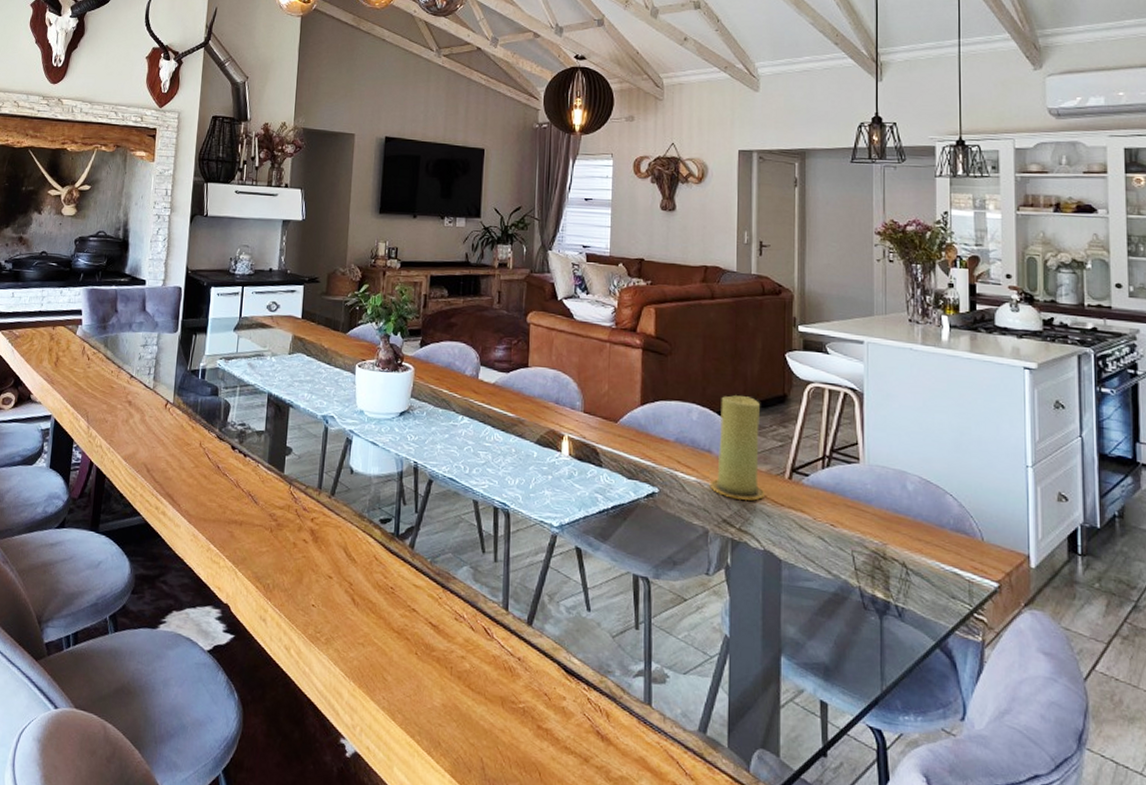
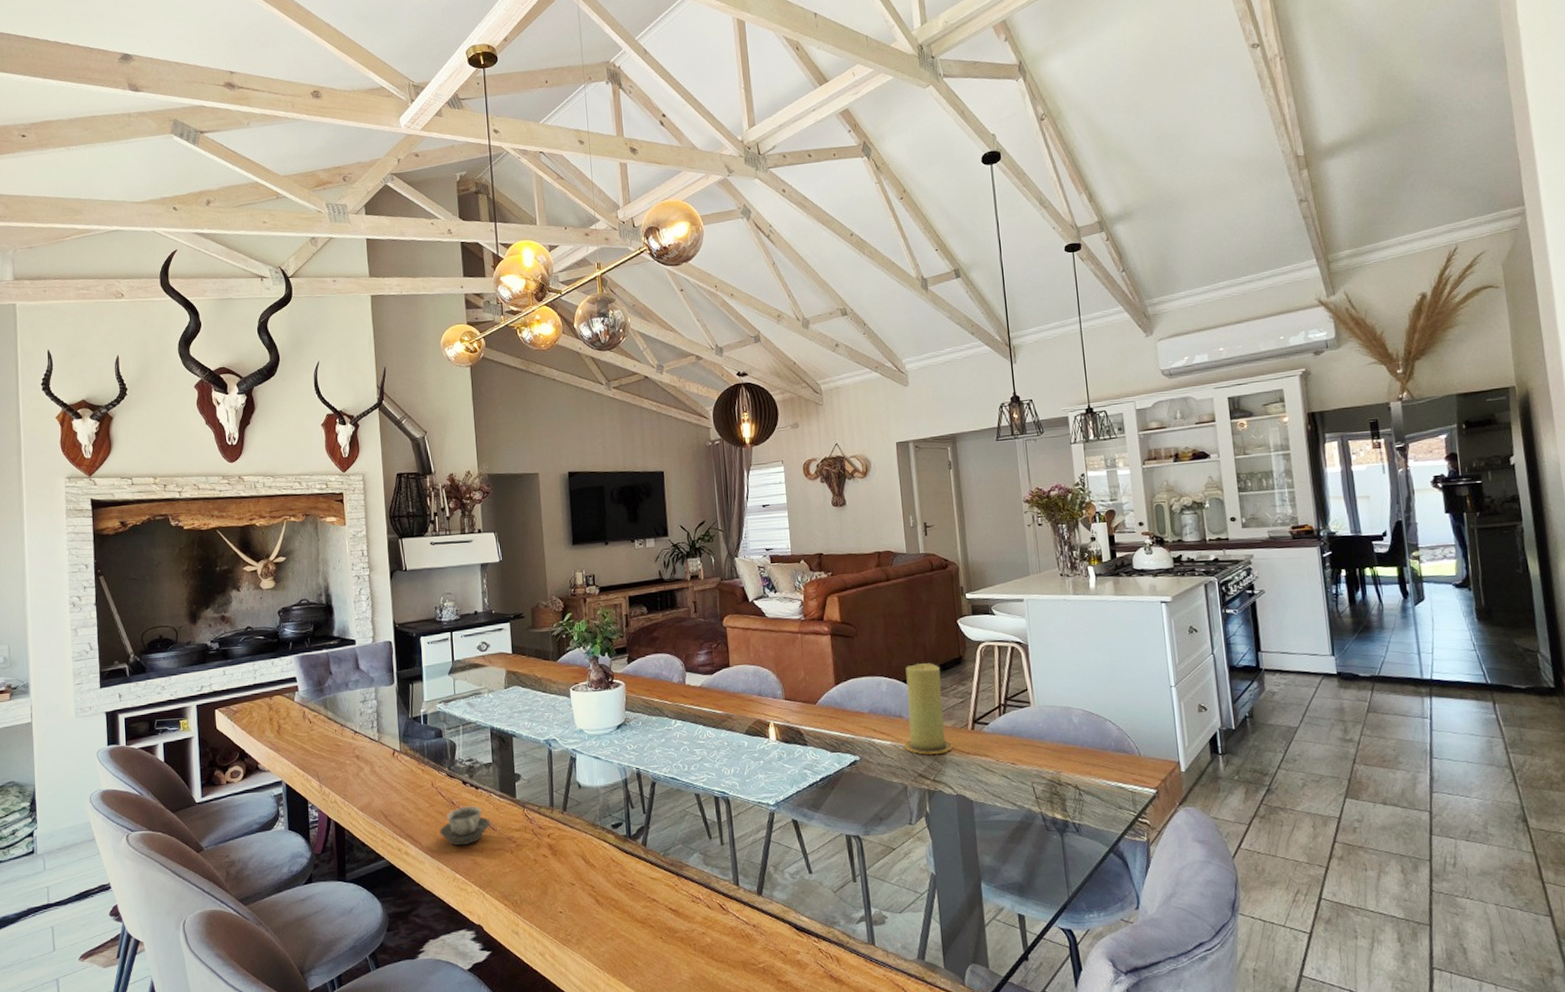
cup: none [200,473,254,515] -> present [440,806,491,846]

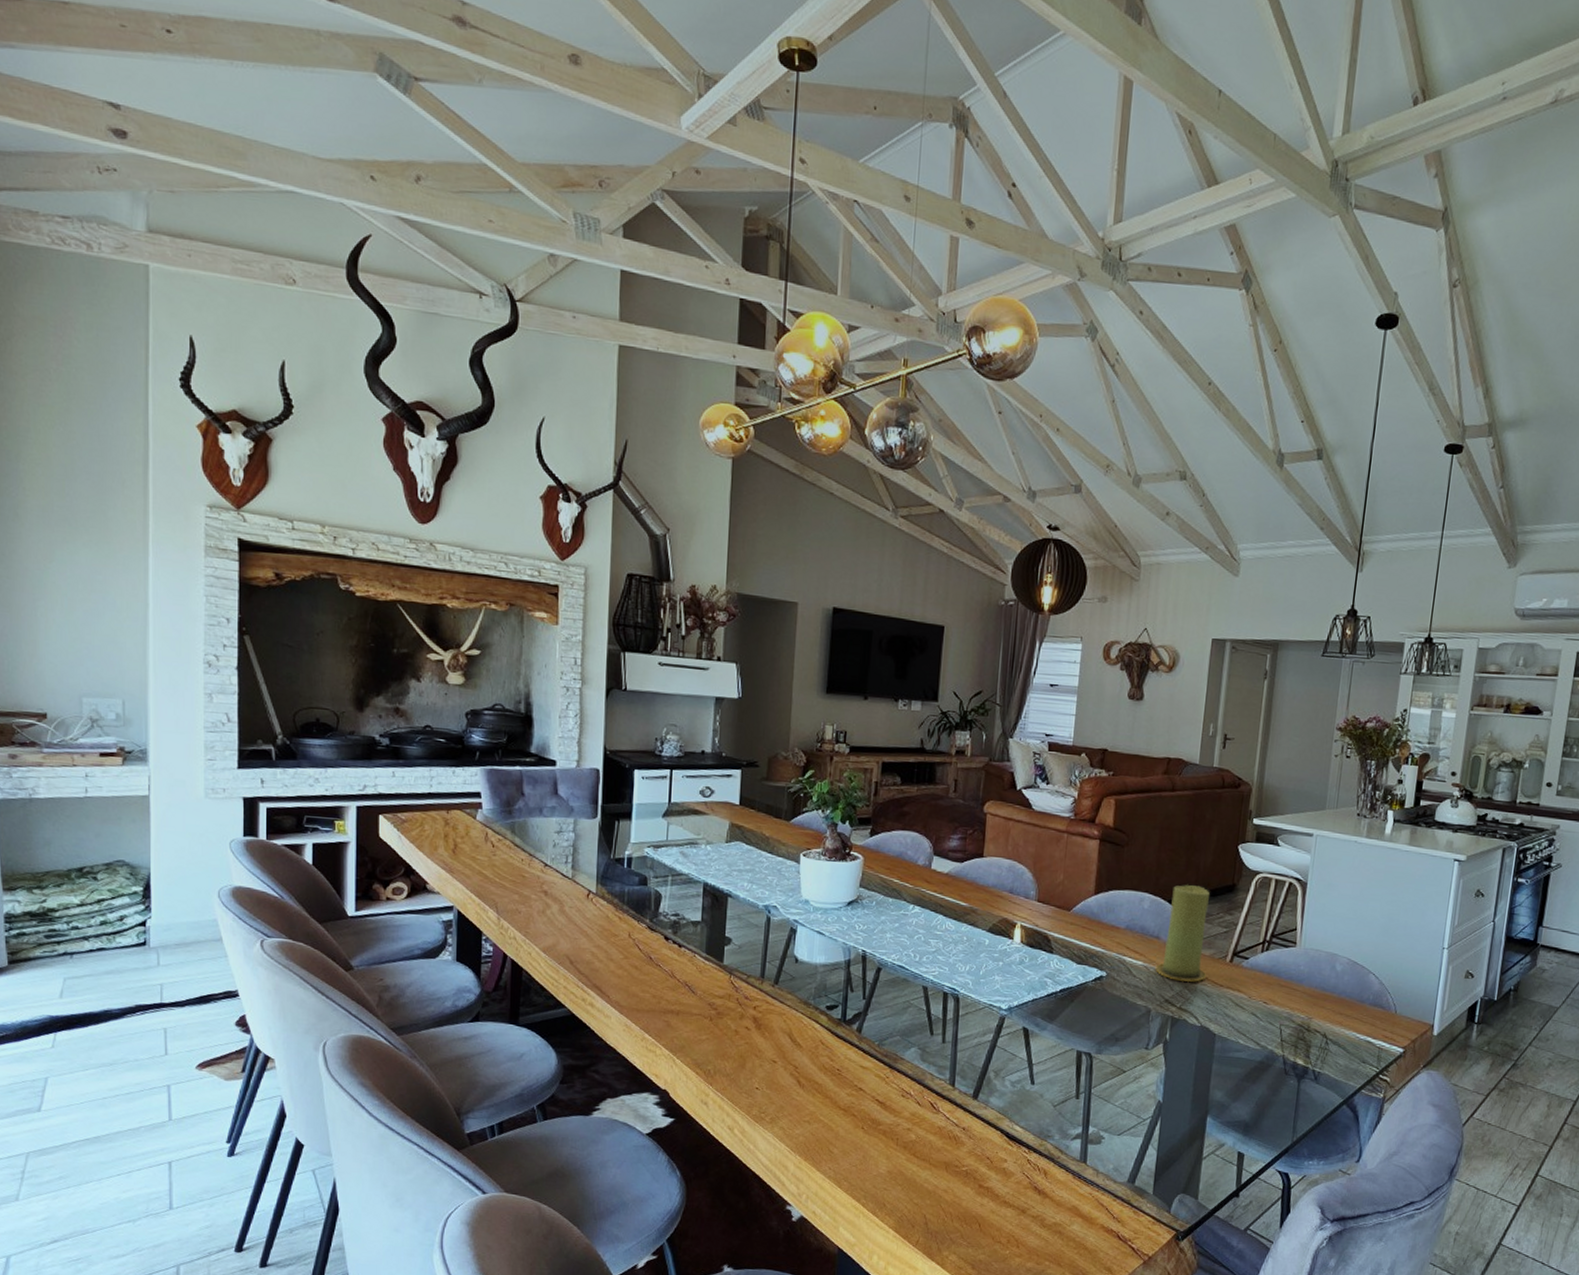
cup: present [440,806,491,846] -> none [632,963,691,1006]

